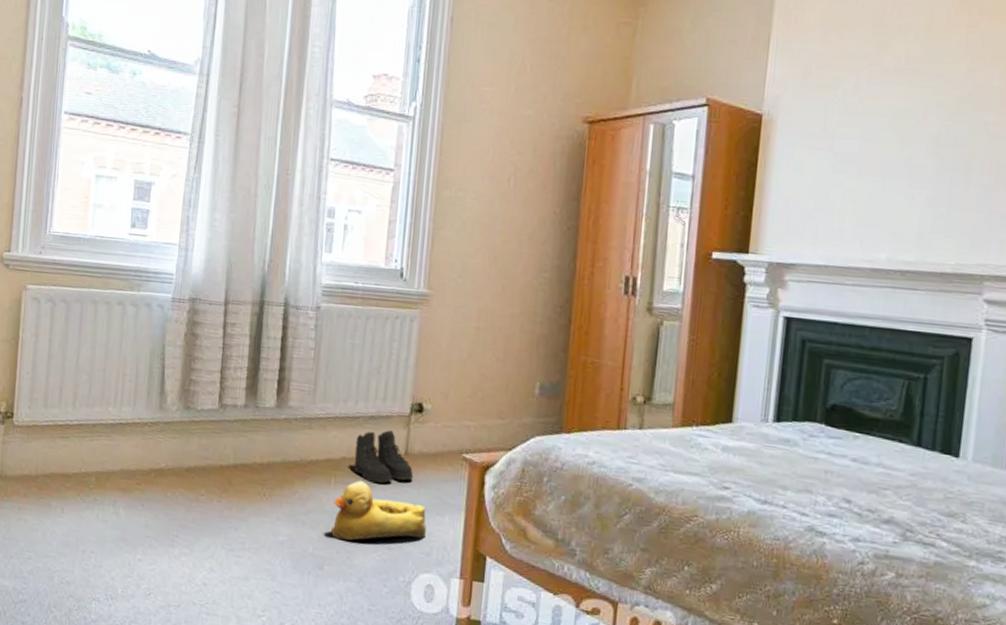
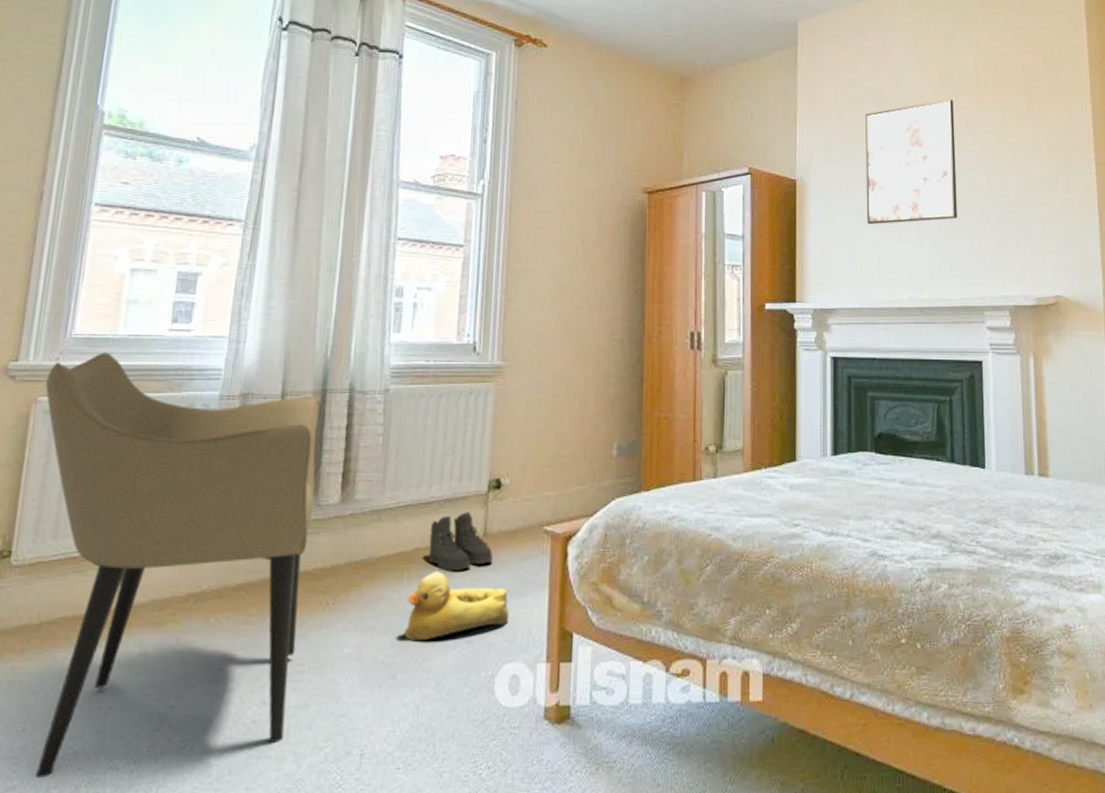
armchair: none [32,250,257,605] -> present [35,352,319,778]
wall art: none [844,20,979,171] -> present [865,98,957,225]

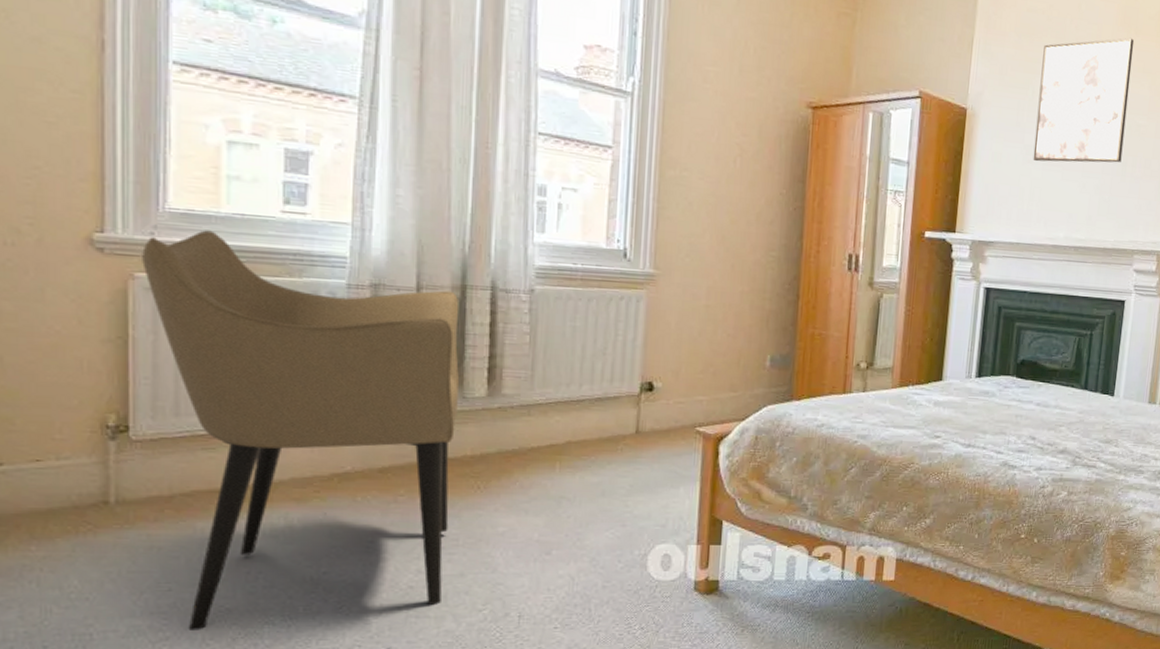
rubber duck: present [403,570,509,642] -> none [557,462,661,524]
boots: present [428,512,494,572] -> none [580,411,646,464]

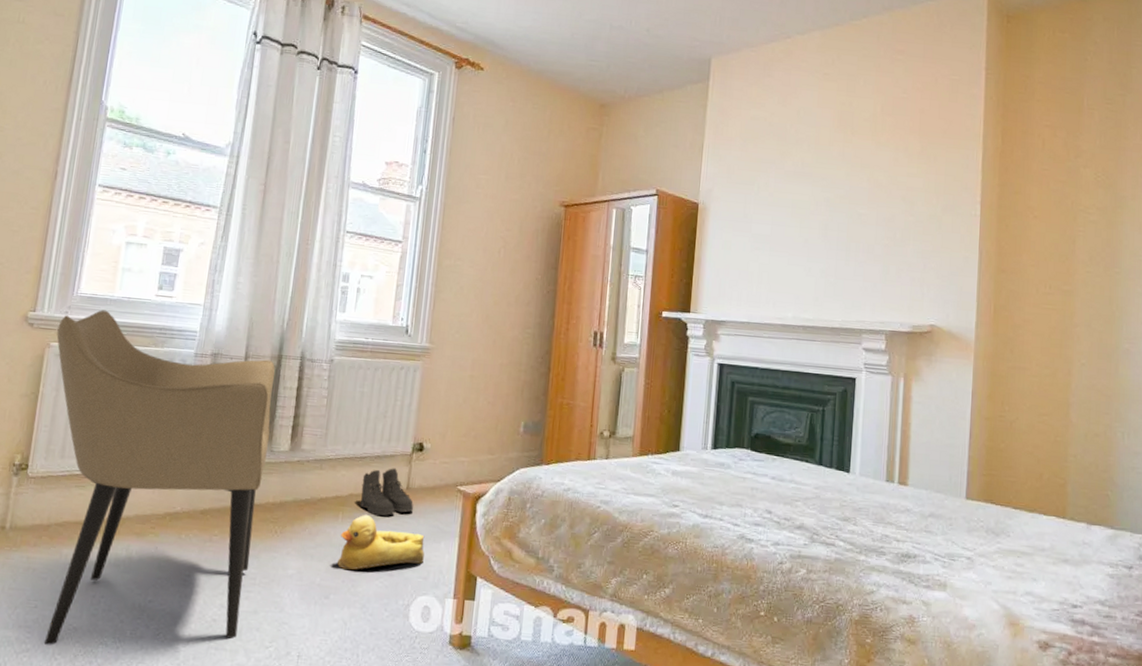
rubber duck: none [557,462,661,524] -> present [337,514,425,571]
boots: none [580,411,646,464] -> present [360,468,414,517]
wall art: present [1033,37,1135,163] -> none [760,137,851,249]

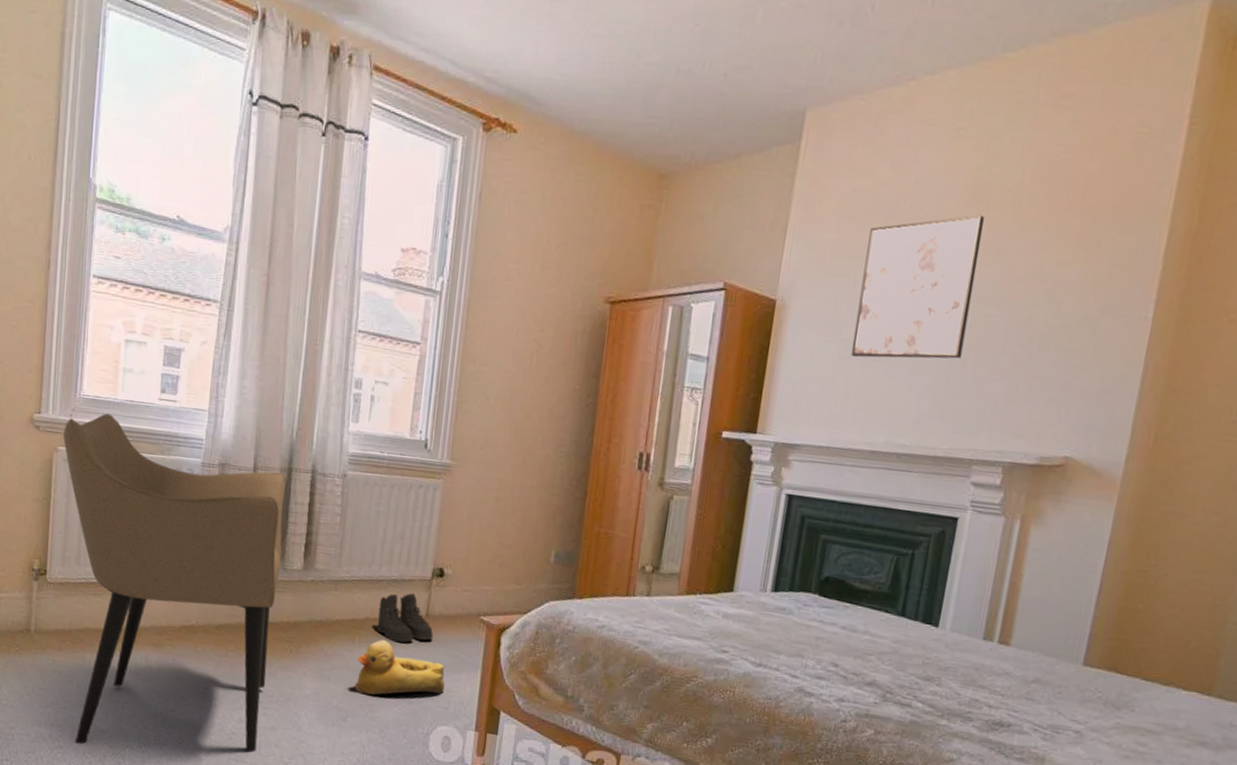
wall art: none [760,137,851,249] -> present [850,214,985,359]

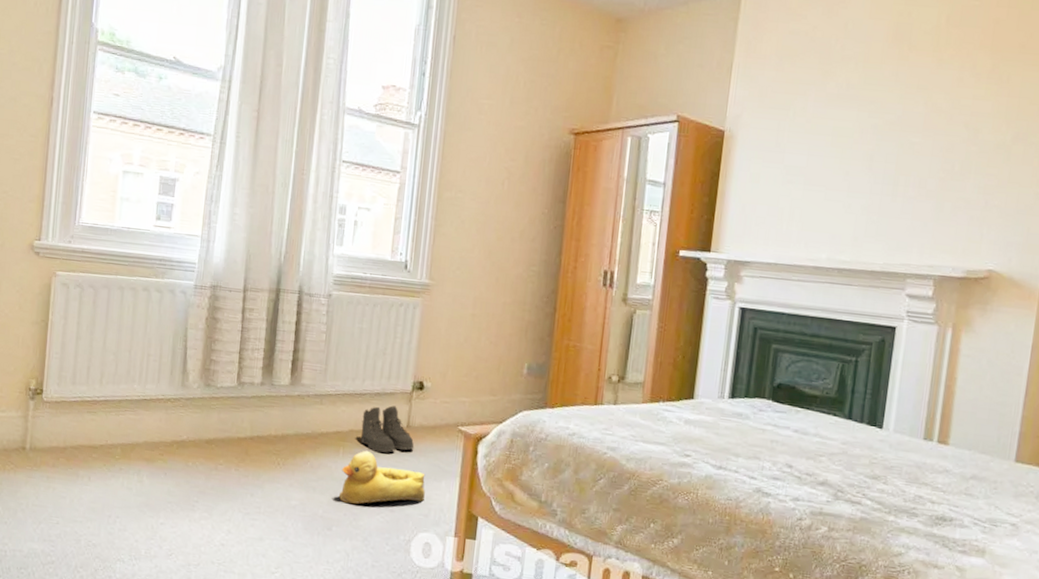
armchair: present [63,413,286,753] -> none [62,239,274,563]
wall art: present [850,214,985,359] -> none [793,54,908,183]

